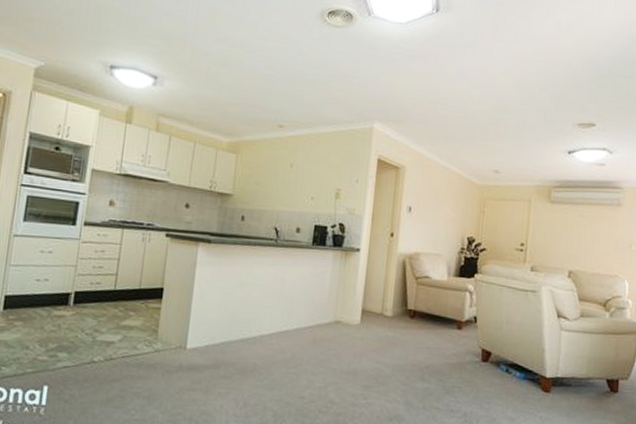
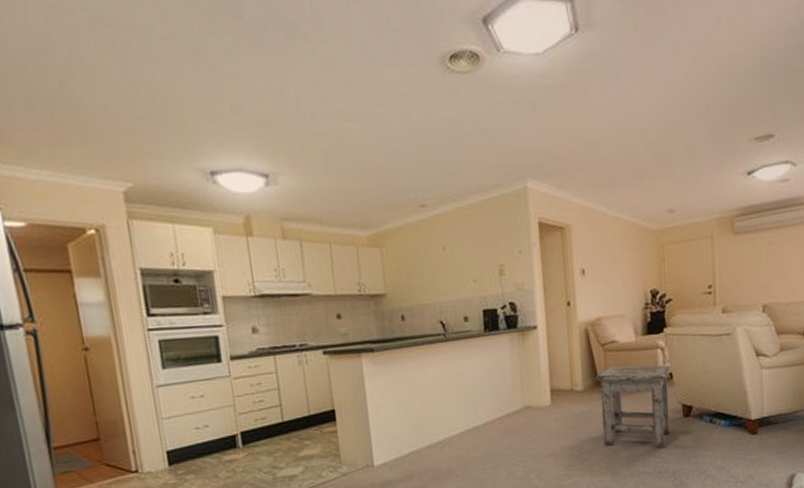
stool: none [403,299,476,388] -> present [596,365,671,449]

